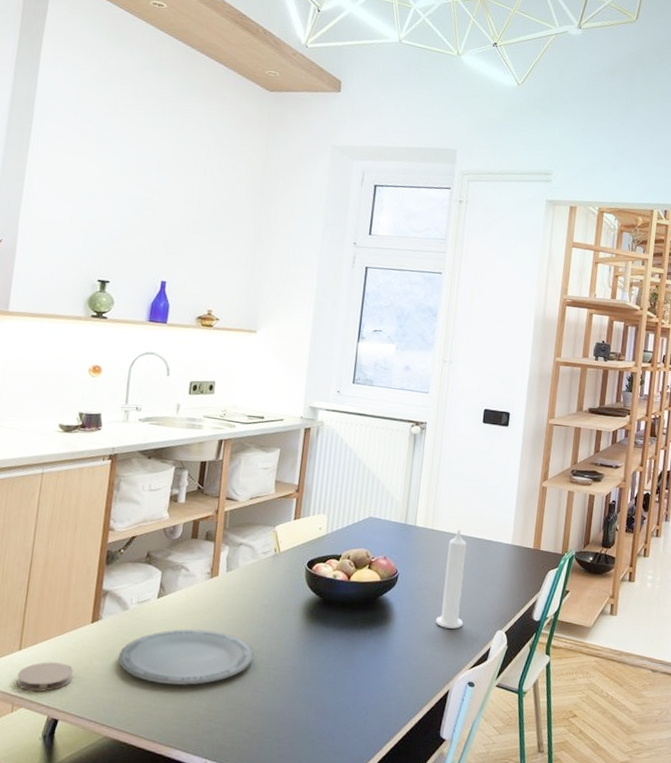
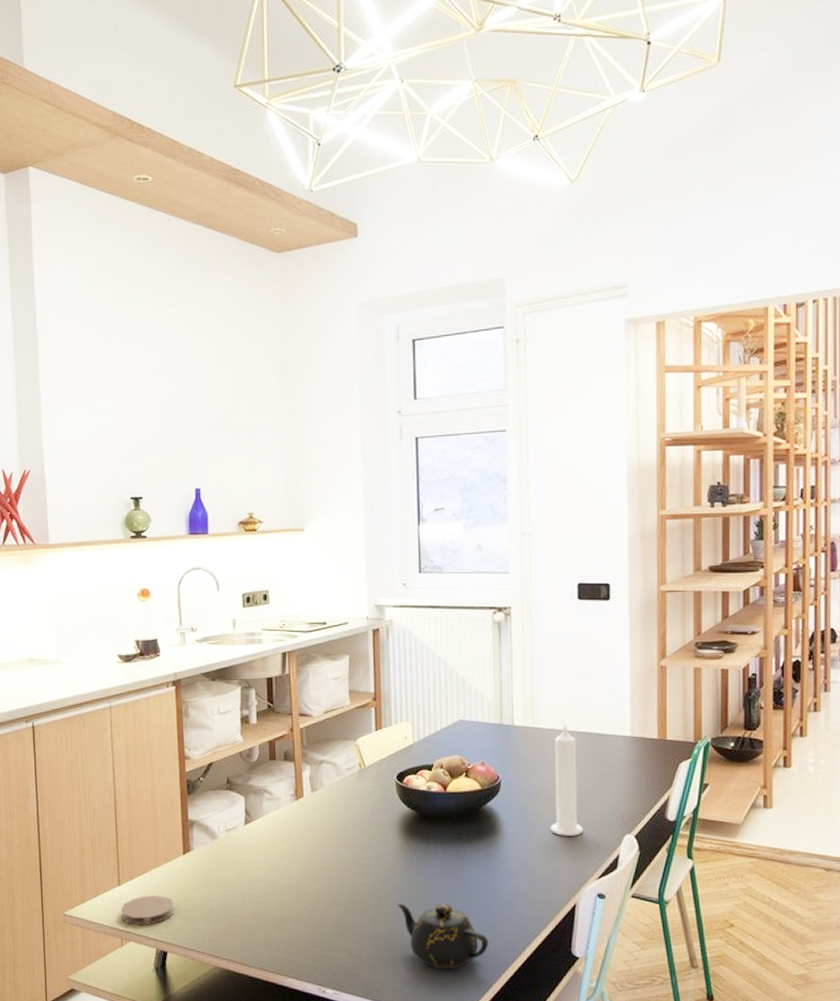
plate: present [118,629,254,685] -> none [216,854,353,912]
teapot: none [291,682,369,747] -> present [397,903,488,970]

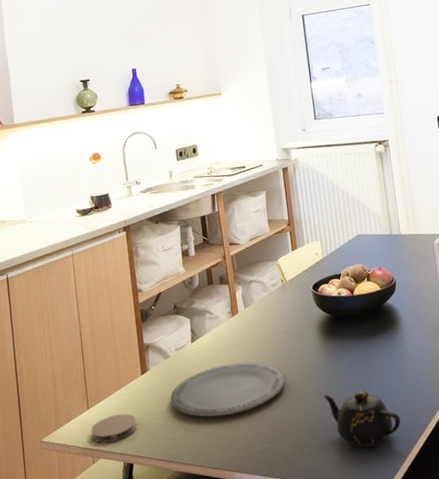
plate: none [216,854,353,912] -> present [170,362,285,417]

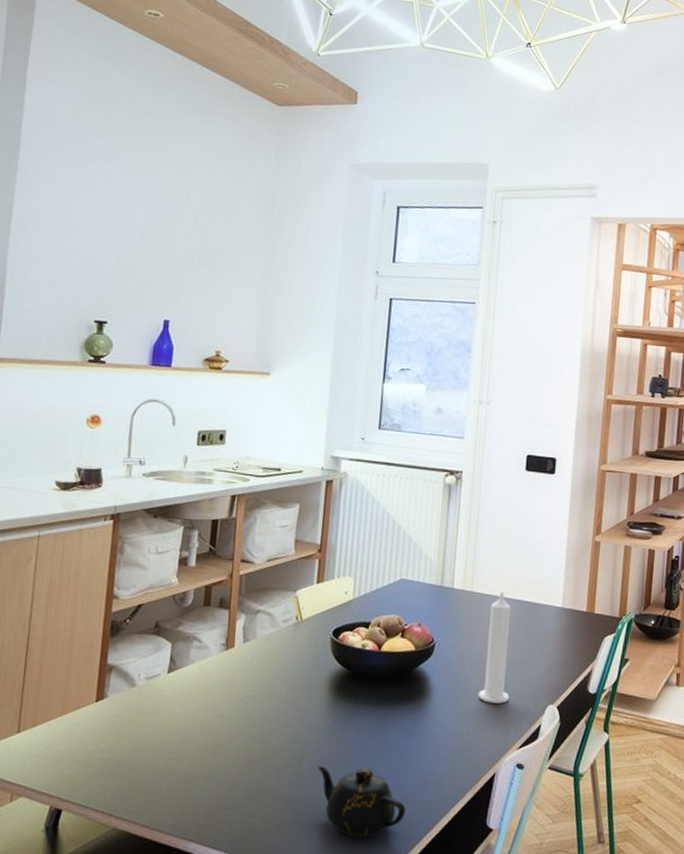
coaster: present [91,414,137,443] -> none [15,745,78,779]
plate: present [170,362,285,417] -> none [126,707,275,770]

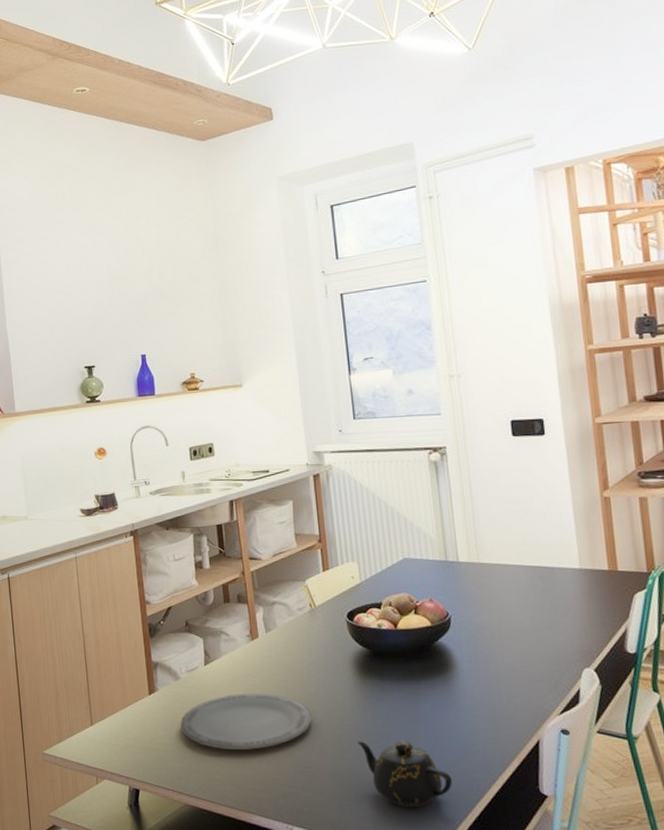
plate: none [126,707,275,770] -> present [181,693,312,750]
candle: present [478,592,511,704] -> none [502,559,540,671]

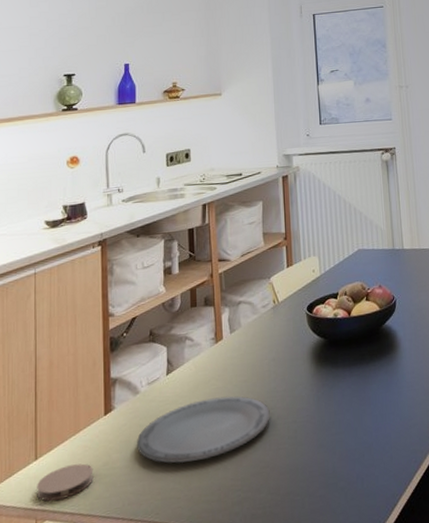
coaster: none [94,735,144,763] -> present [37,463,94,502]
teapot: present [357,740,452,808] -> none [311,424,394,493]

